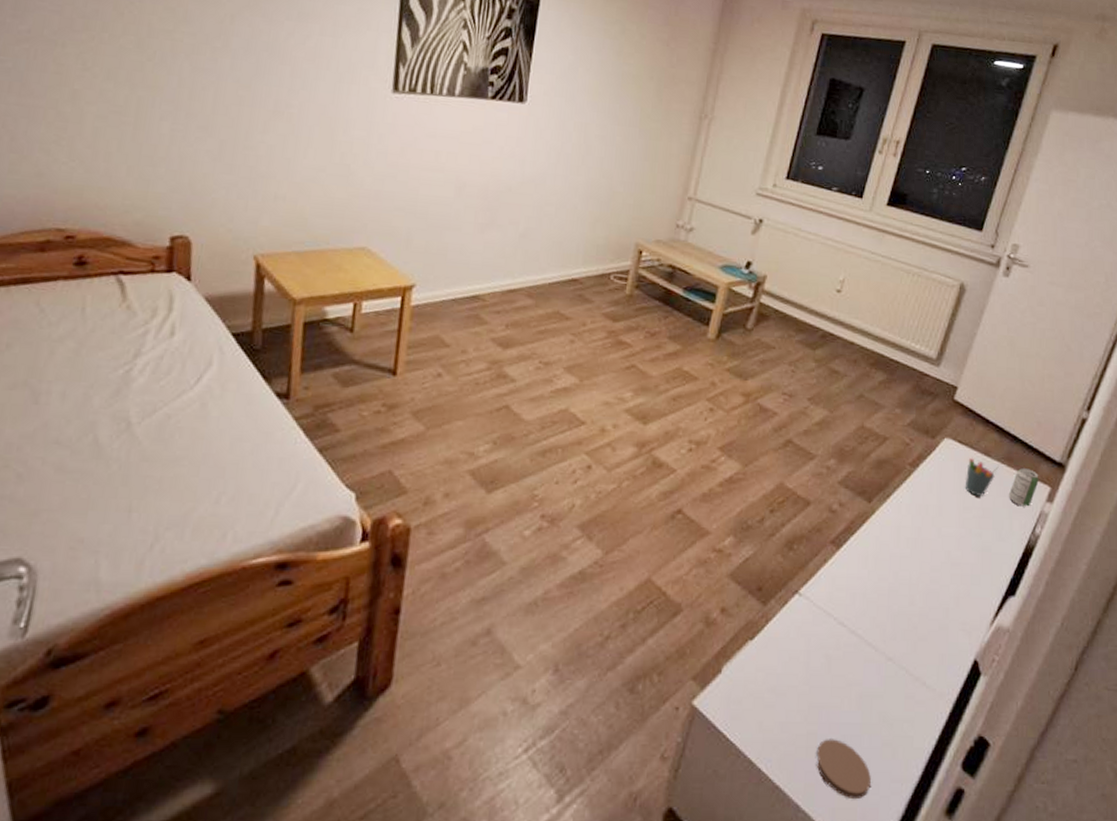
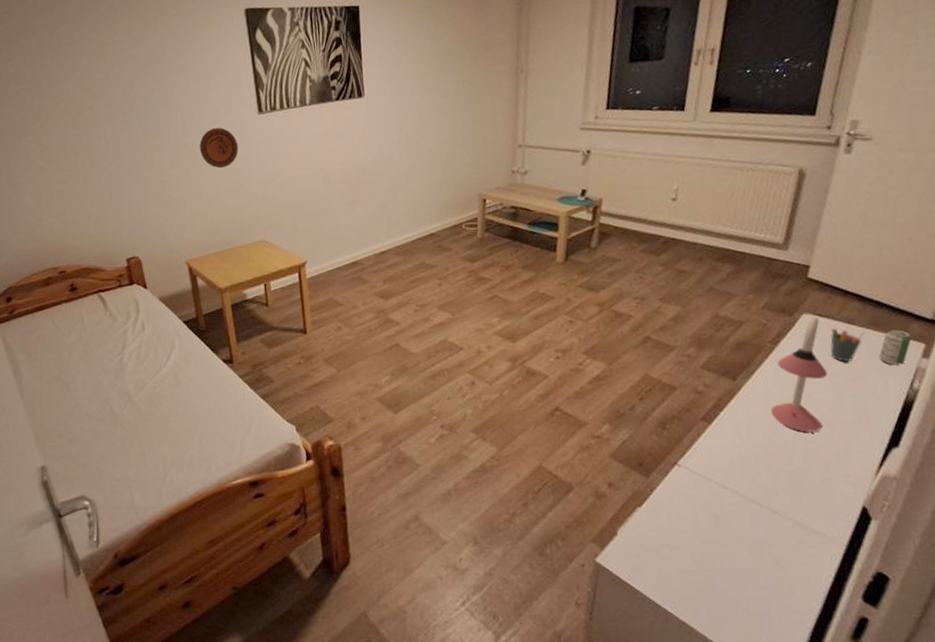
decorative plate: none [306,96,359,148] -> present [199,127,239,169]
coaster: present [816,739,871,800] -> none [716,582,772,631]
desk lamp: none [900,442,960,570] -> present [770,316,828,432]

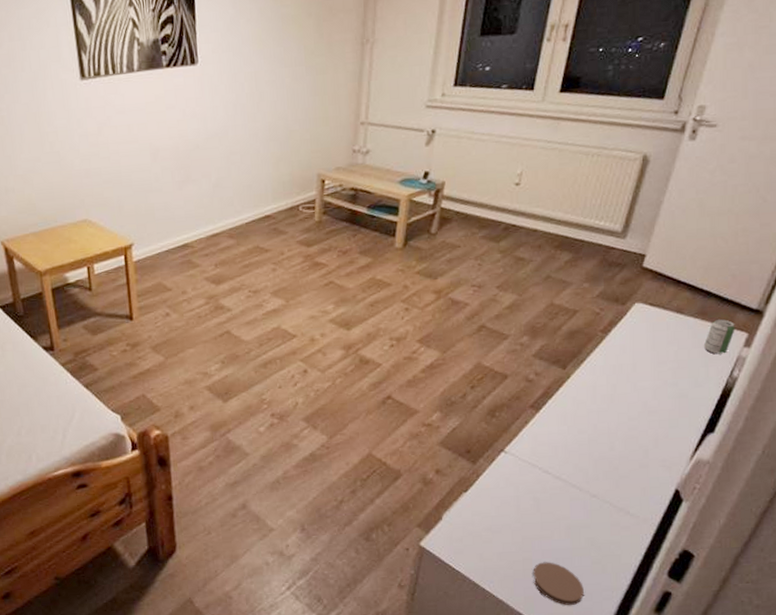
decorative plate: present [199,127,239,169] -> none [15,94,59,140]
coaster: none [716,582,772,631] -> present [533,562,584,606]
desk lamp: present [770,316,828,432] -> none [597,305,654,419]
pen holder: present [829,328,866,362] -> none [658,317,694,351]

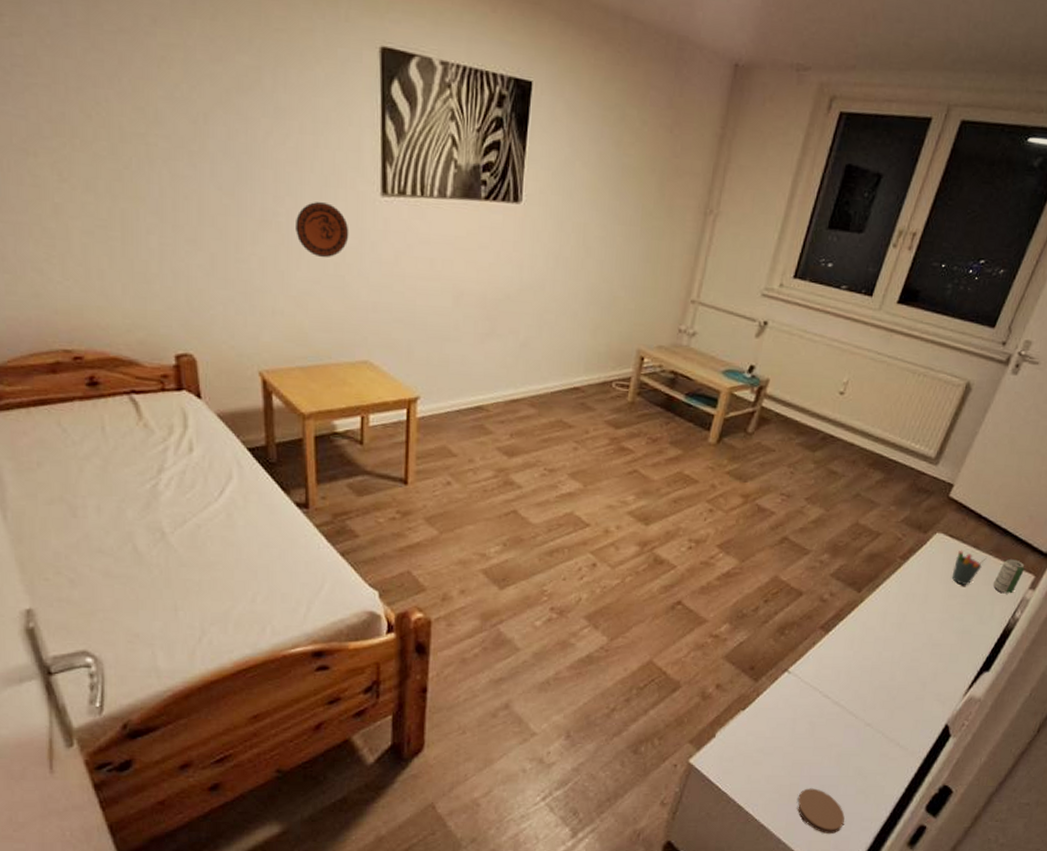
decorative plate: none [15,94,59,140] -> present [296,202,349,258]
pen holder: none [658,317,694,351] -> present [951,551,988,585]

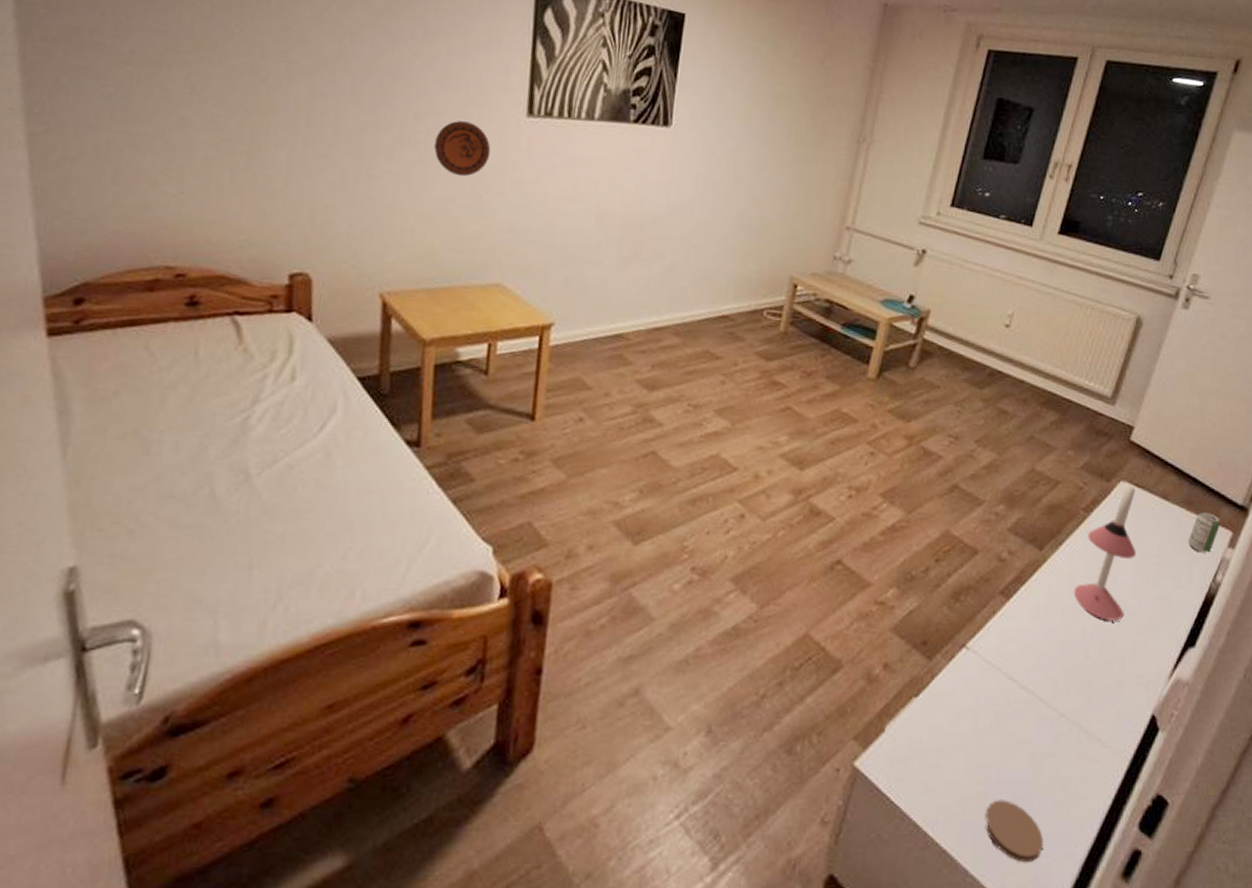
desk lamp: none [885,536,950,650] -> present [1073,485,1137,621]
pen holder: present [951,551,988,585] -> none [1141,502,1179,542]

